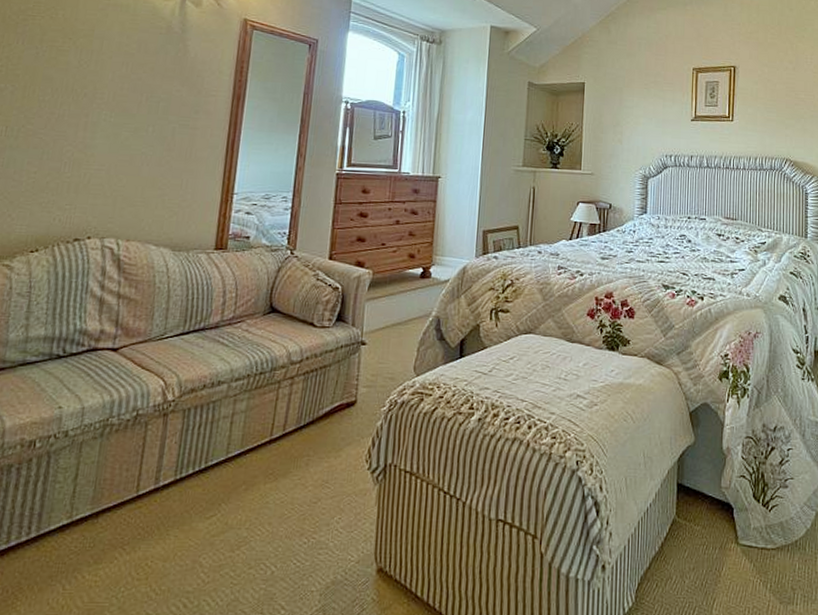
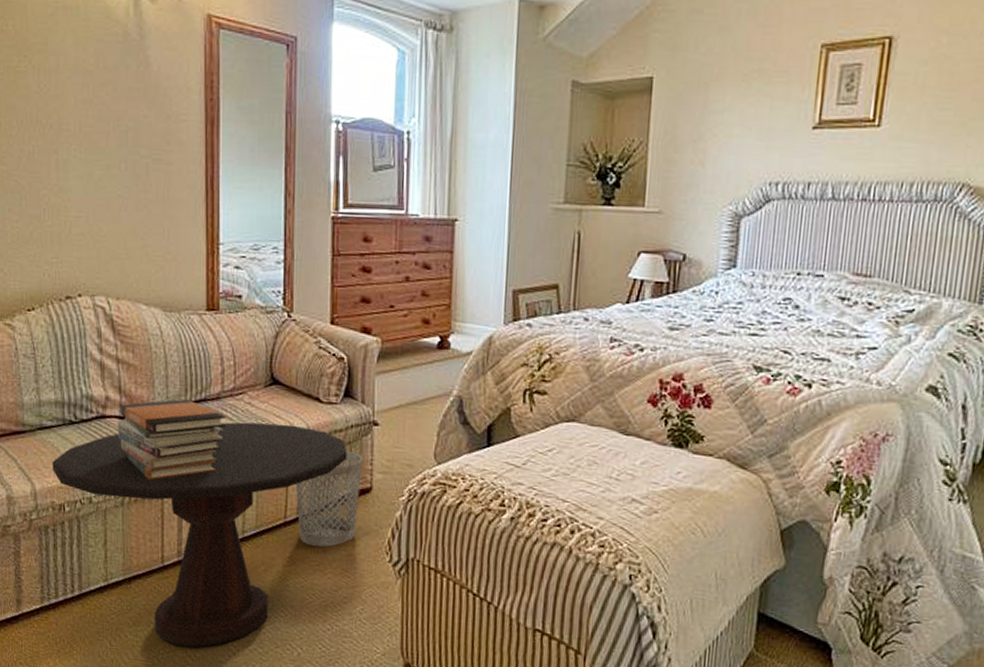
side table: none [28,347,336,579] -> present [52,422,348,647]
book stack: none [108,329,222,409] -> present [117,398,226,481]
wastebasket: none [283,369,349,462] -> present [295,451,362,548]

